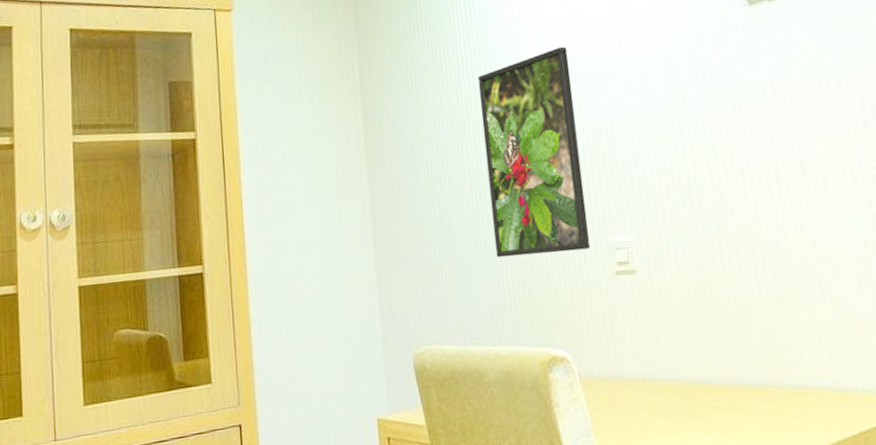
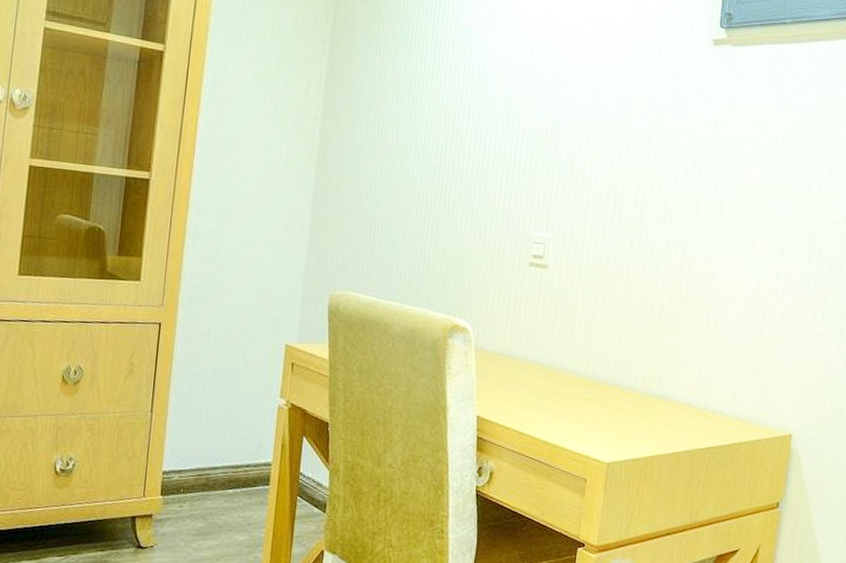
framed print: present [478,46,590,258] -> none [424,43,534,237]

